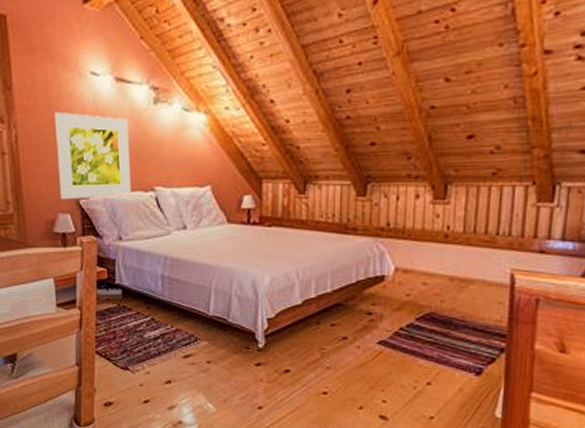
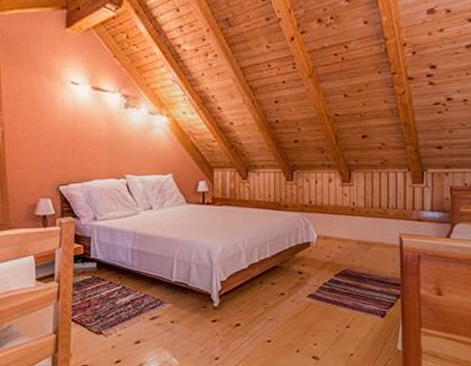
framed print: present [54,111,131,199] -> none [38,113,105,186]

